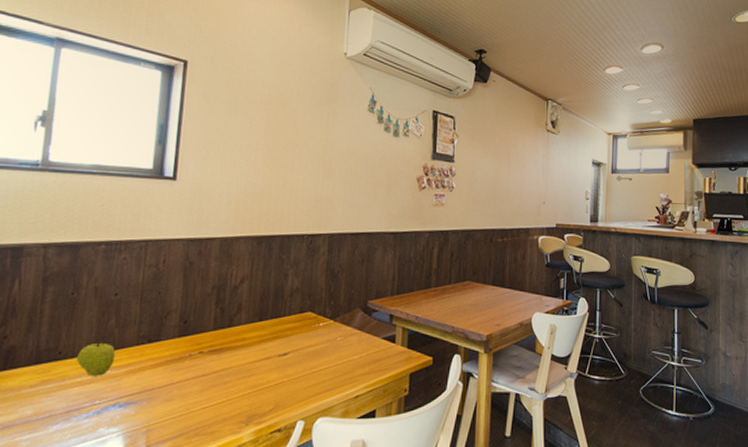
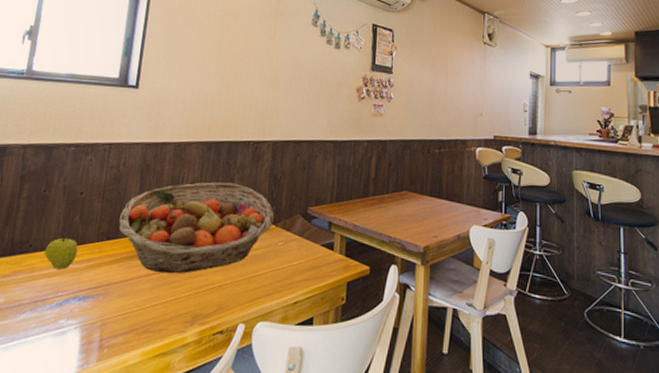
fruit basket: none [161,278,332,375] -> present [118,182,274,274]

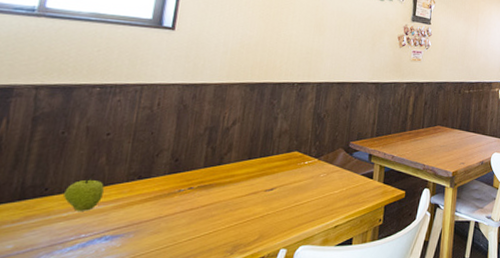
fruit basket: present [118,182,274,274] -> none [152,121,317,208]

